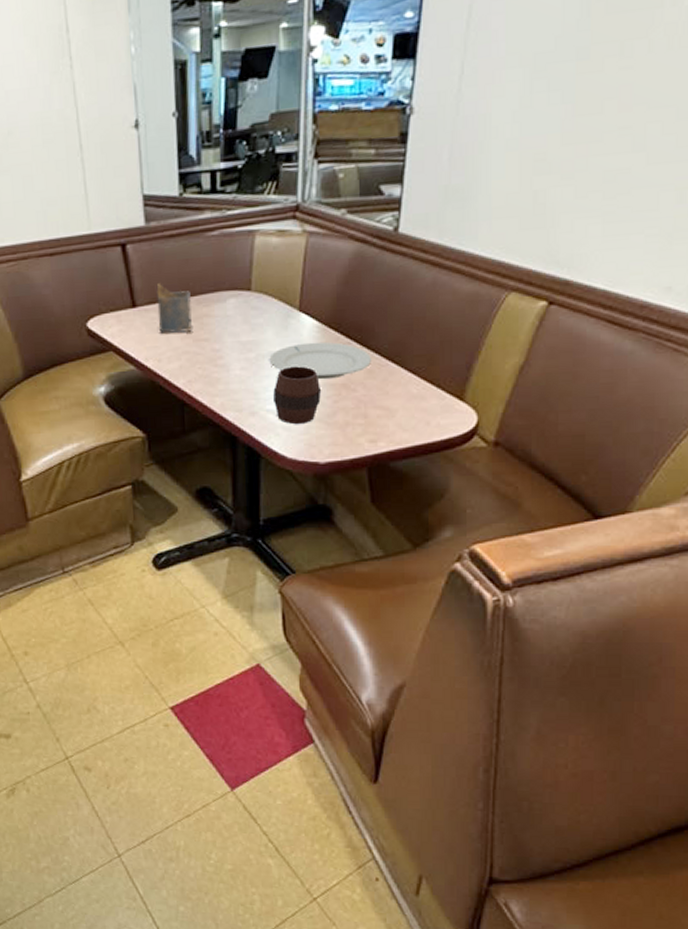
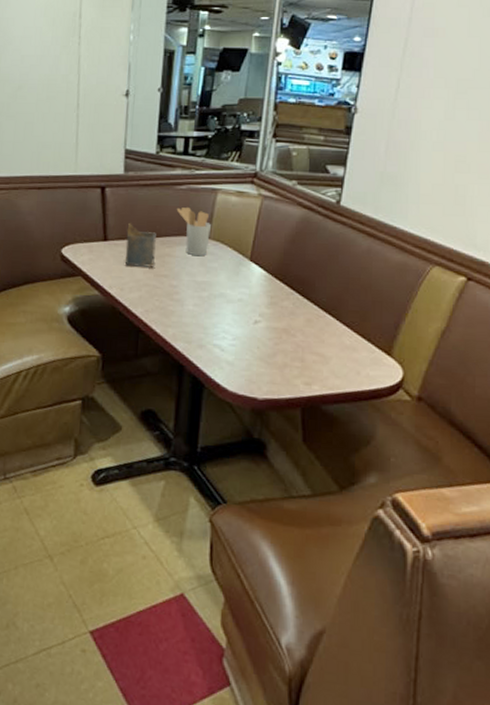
utensil holder: none [210,256,252,312] -> present [176,206,211,255]
plate: present [269,341,371,380] -> none [220,288,310,323]
cup: present [273,366,321,425] -> none [220,308,264,361]

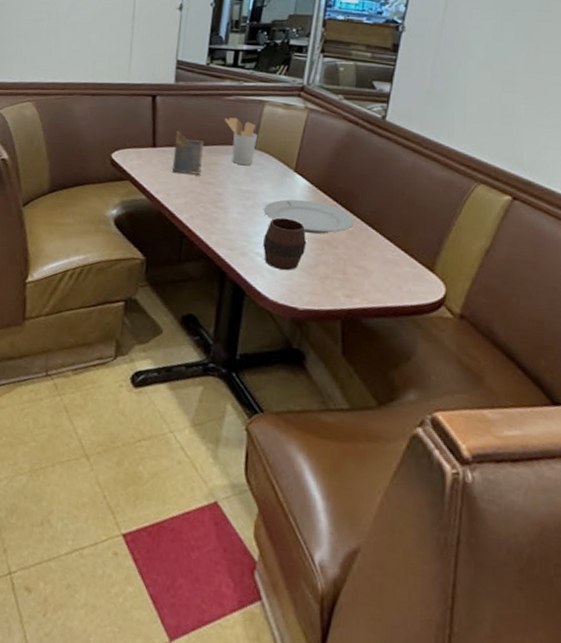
plate: none [220,288,310,323] -> present [263,199,353,235]
cup: none [220,308,264,361] -> present [263,217,306,271]

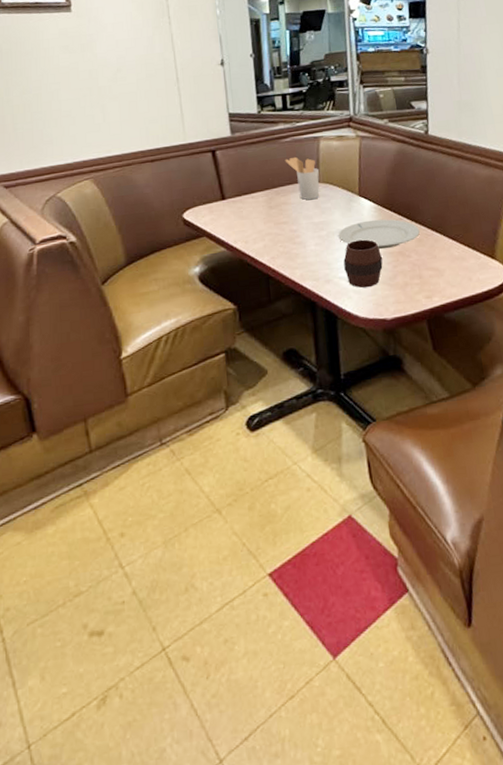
napkin holder: present [172,130,204,175] -> none [242,179,273,220]

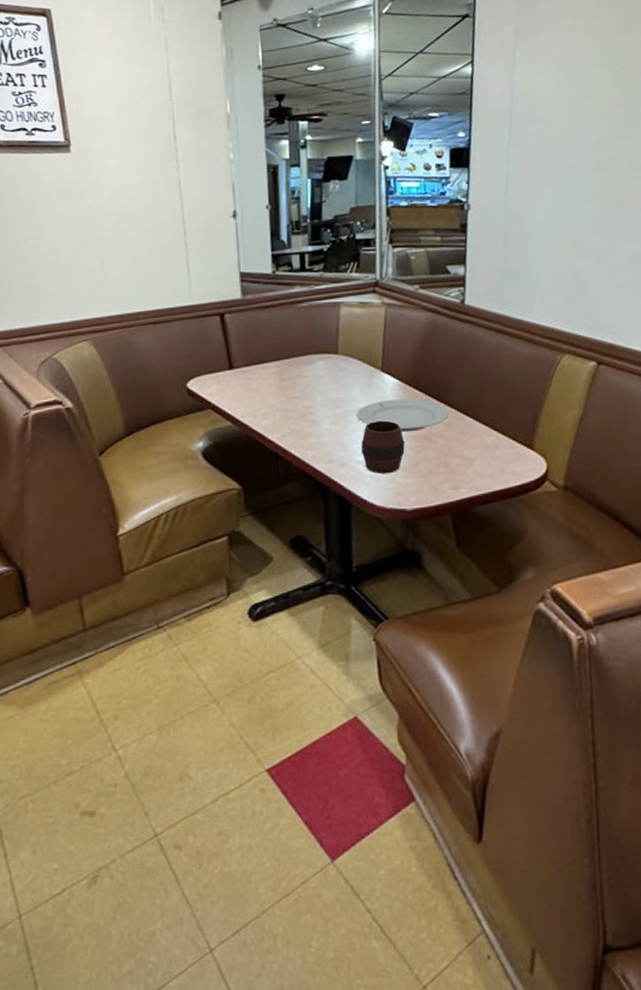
utensil holder: present [285,156,320,200] -> none [300,324,338,373]

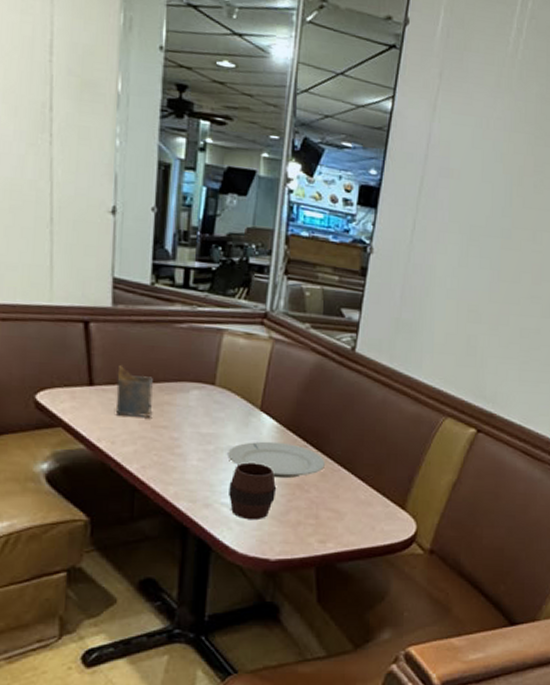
napkin holder: none [252,347,285,393] -> present [116,364,153,417]

